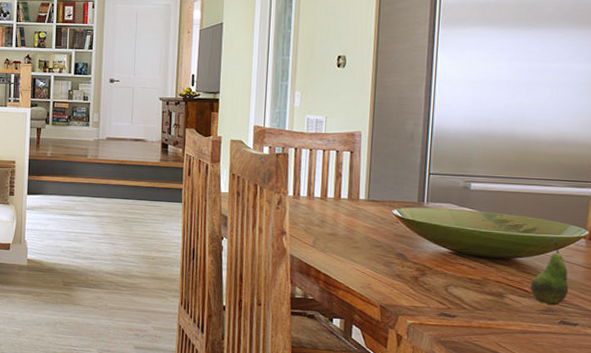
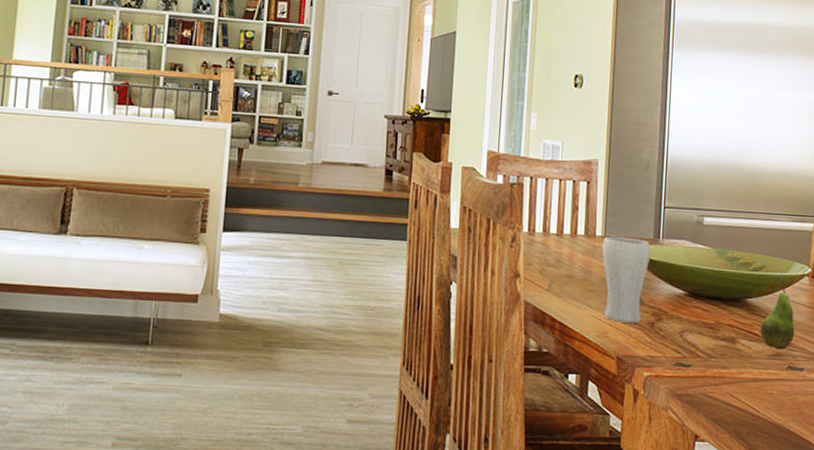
drinking glass: none [365,199,415,277] -> present [602,236,651,323]

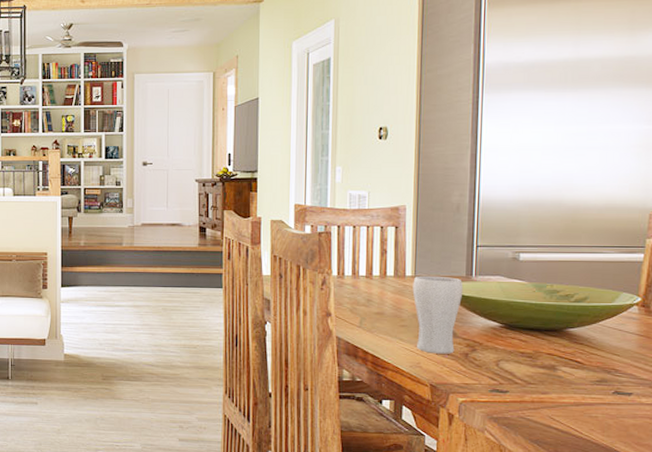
fruit: present [760,277,795,350] -> none [582,307,622,376]

